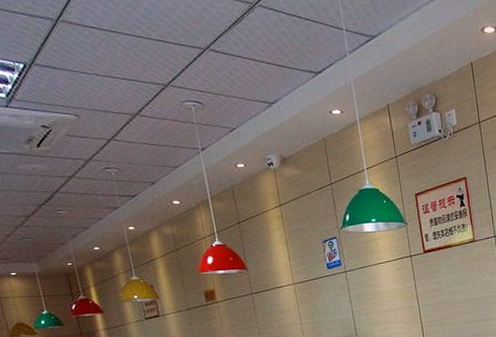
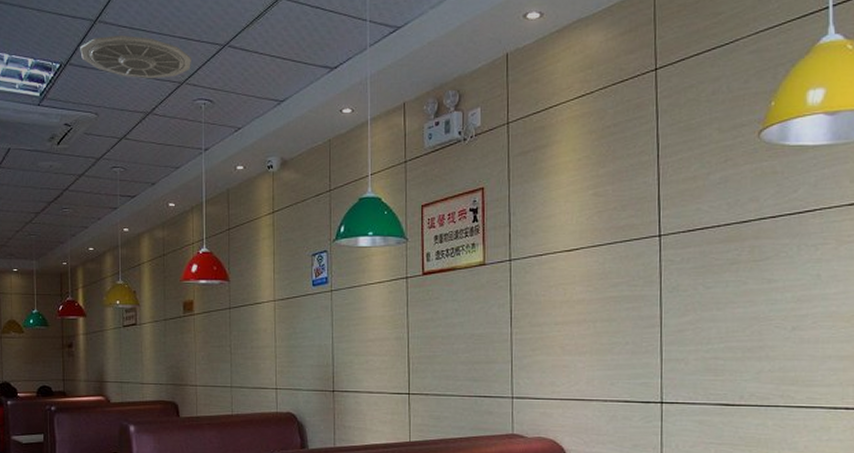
ceiling vent: none [44,35,174,81] -> present [80,34,191,79]

